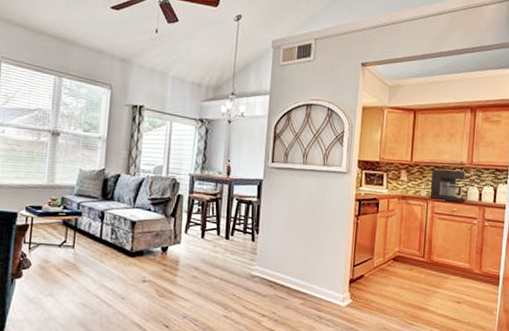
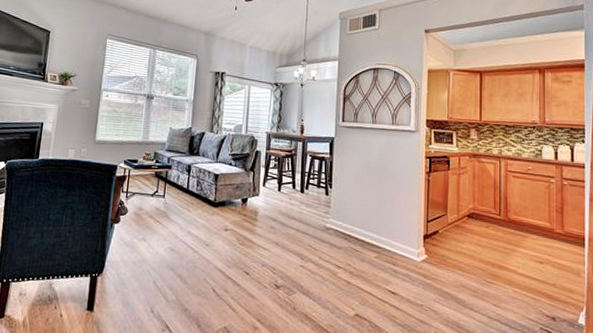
coffee maker: present [429,169,466,203] -> none [502,128,541,161]

